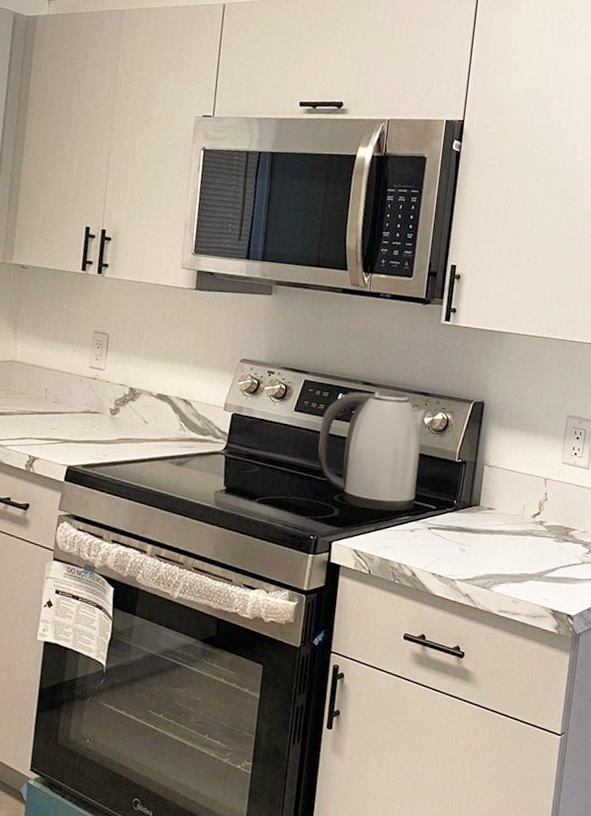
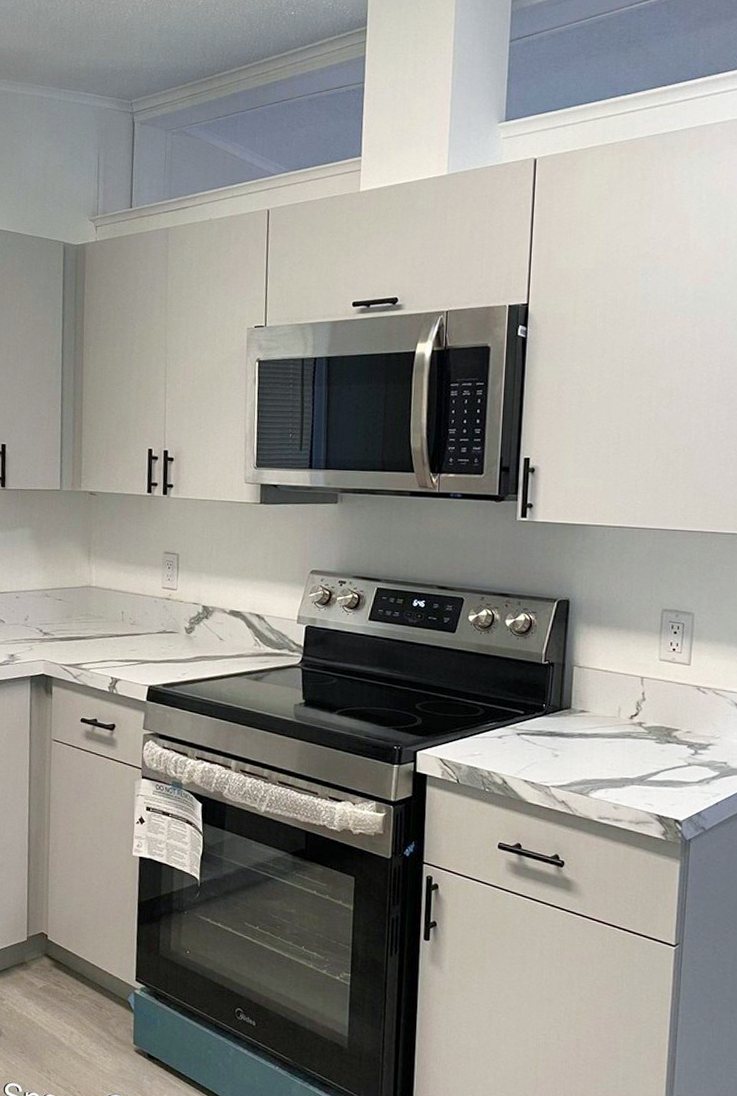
kettle: present [318,390,426,512] -> none [396,593,507,719]

